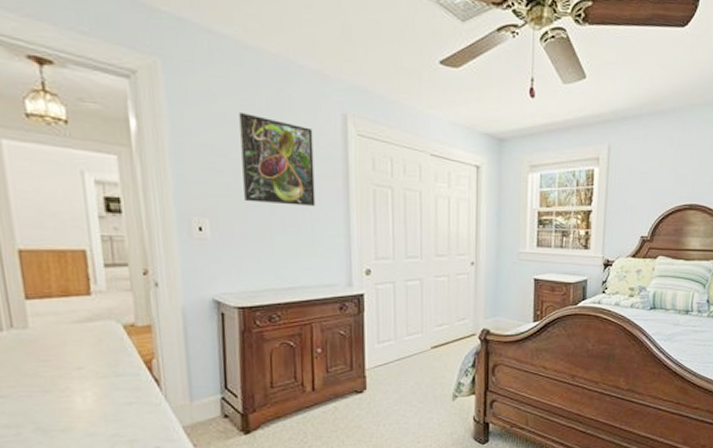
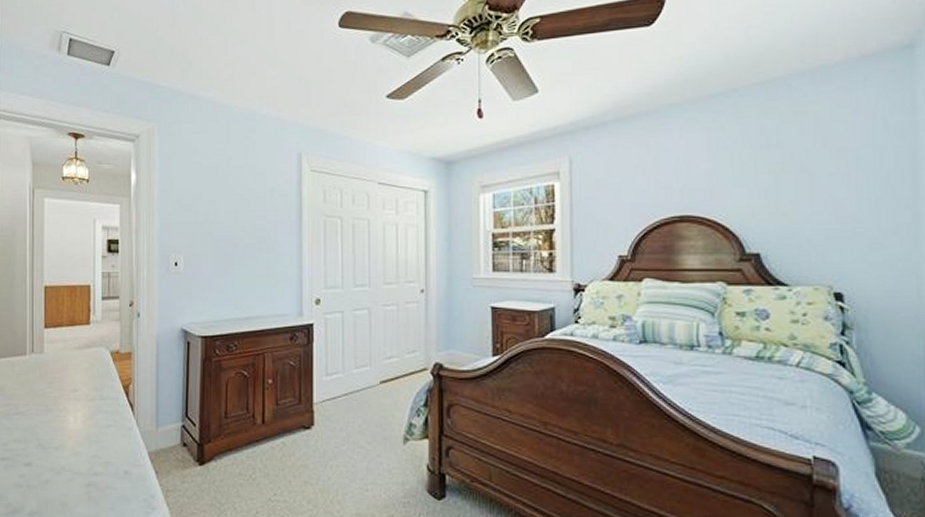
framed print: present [239,111,316,206] -> none [213,159,272,239]

